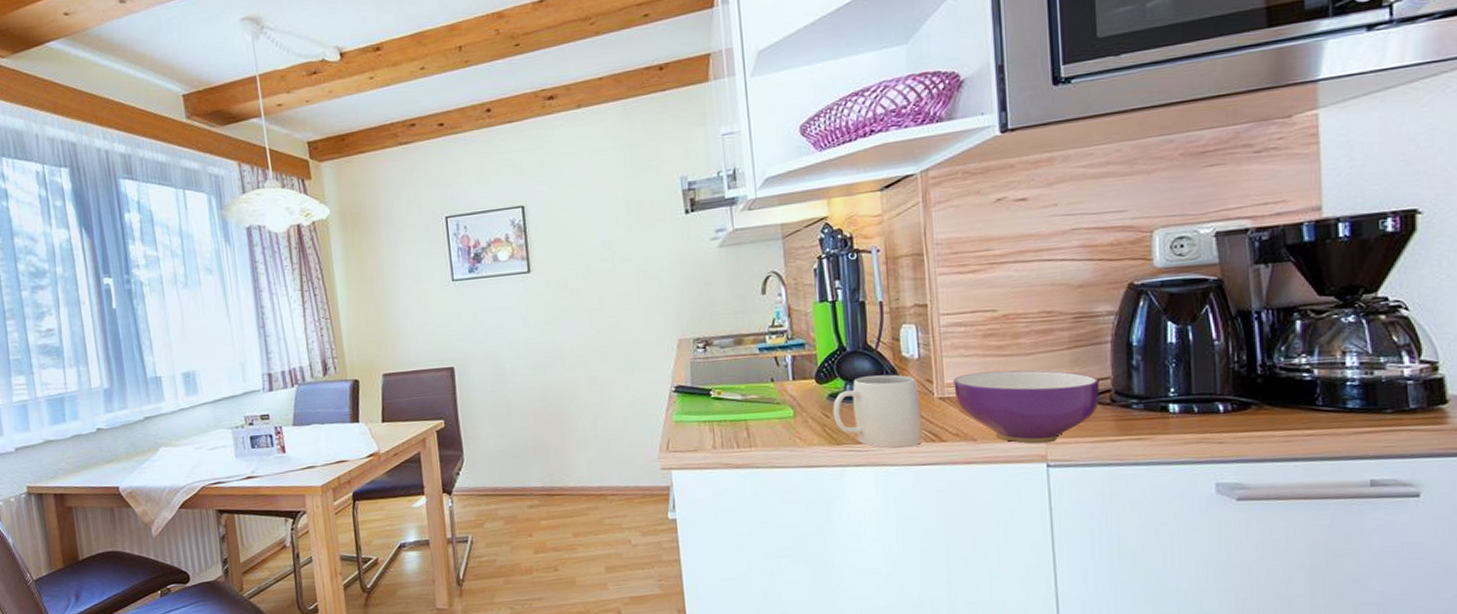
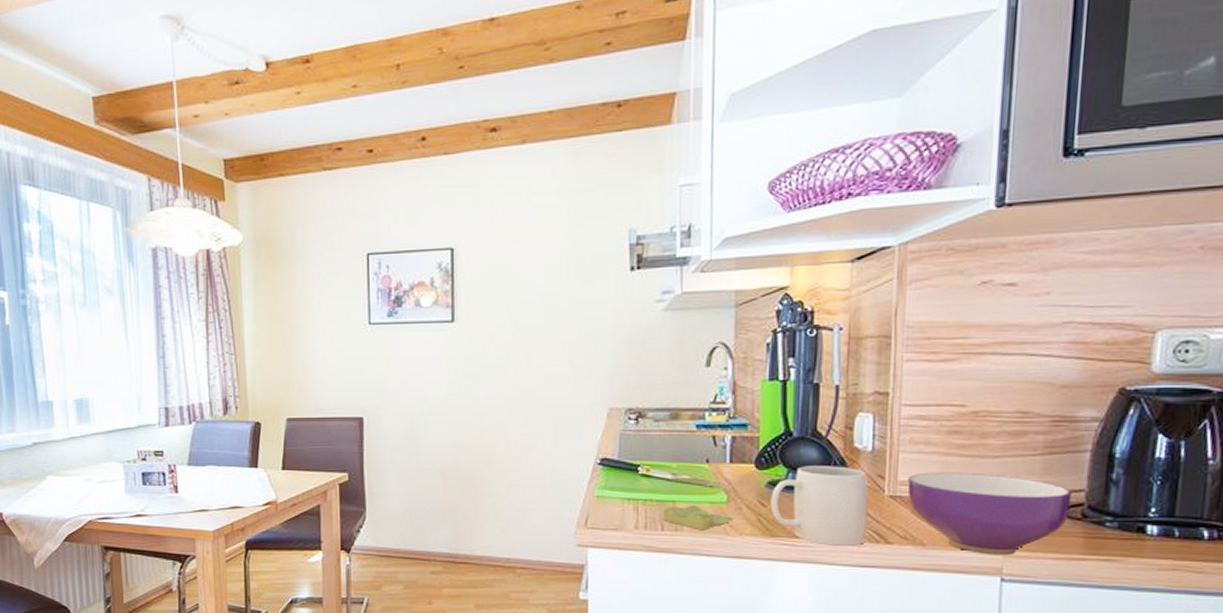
sponge: none [737,422,802,445] -> present [664,505,734,531]

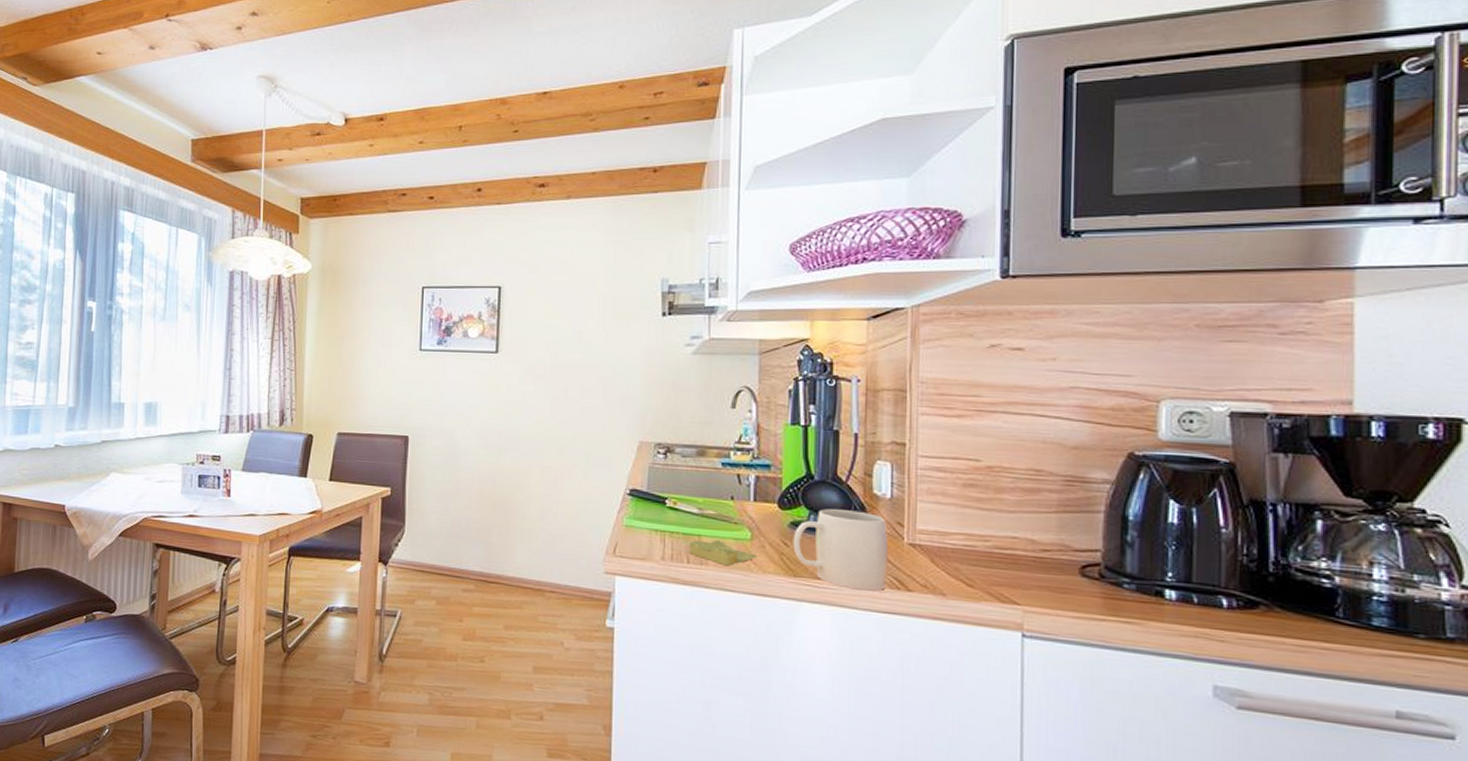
bowl: present [907,472,1072,556] -> none [926,522,1088,611]

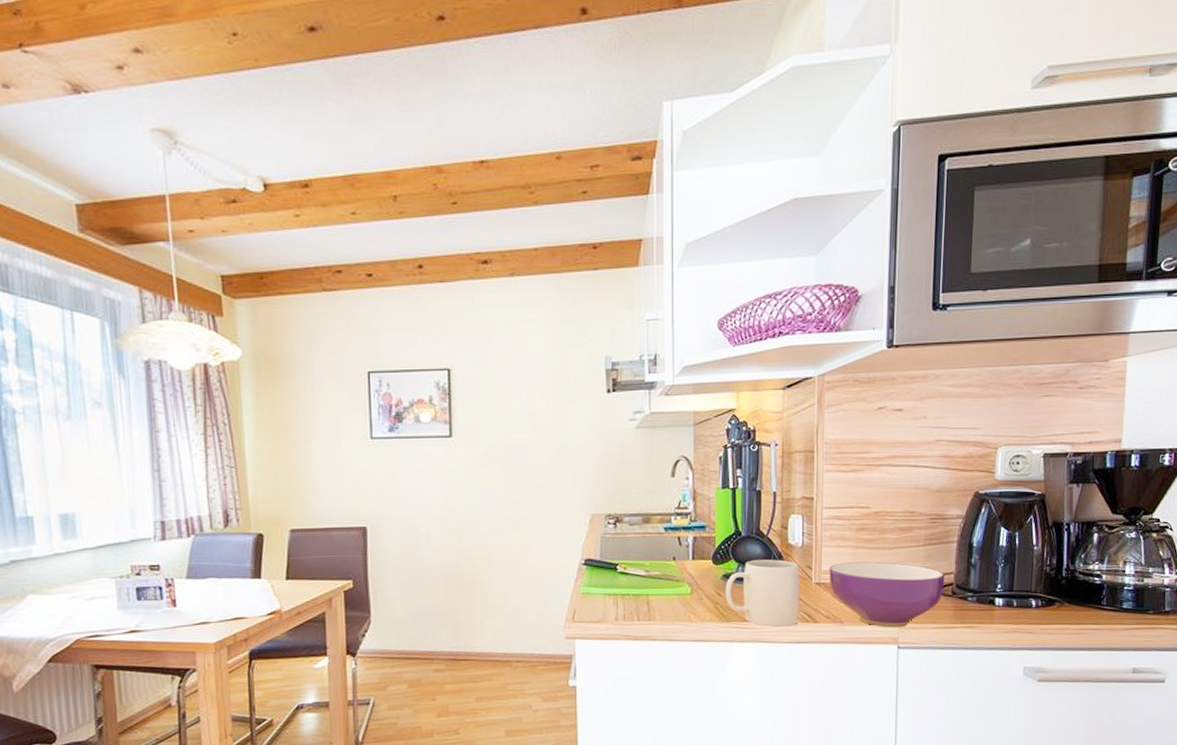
sponge: present [689,540,758,566] -> none [639,597,697,619]
bowl: none [926,522,1088,611] -> present [829,561,945,628]

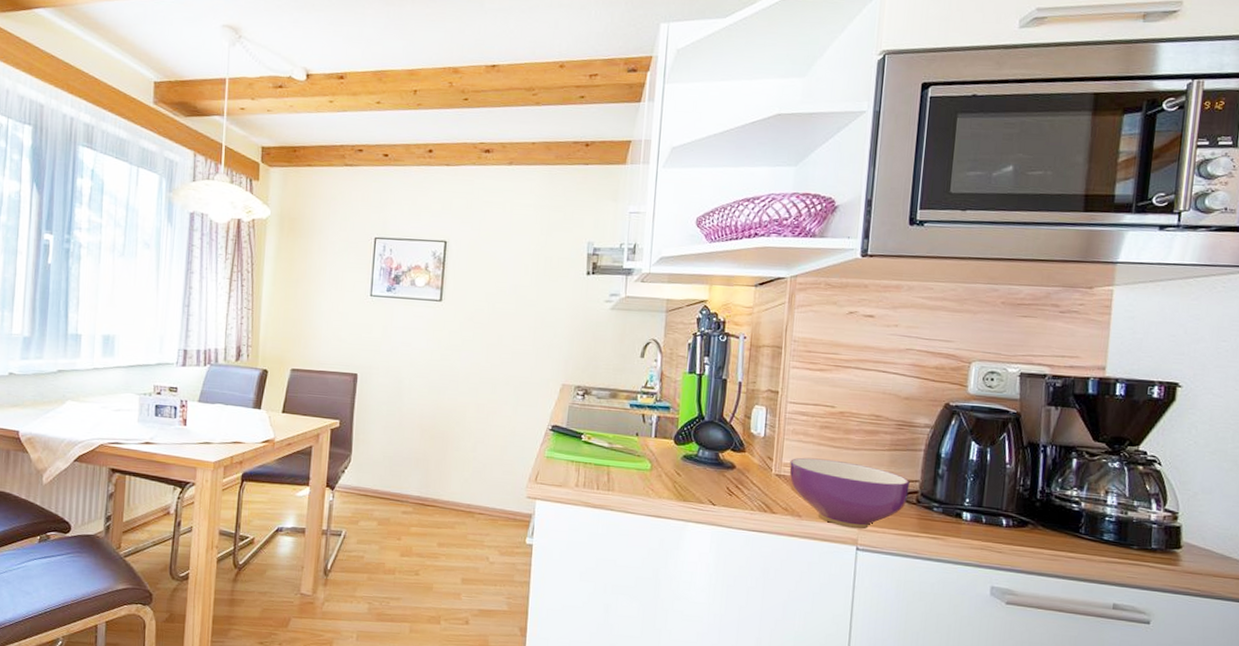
mug: present [725,559,801,628] -> none [684,445,761,514]

